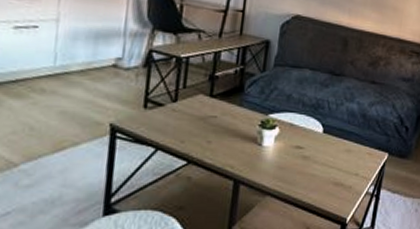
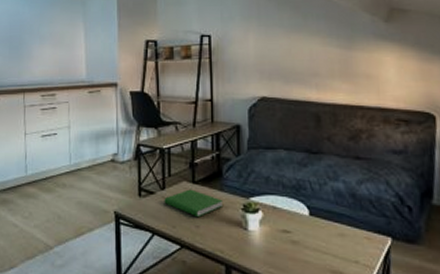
hardcover book: none [174,103,241,133] -> present [164,189,224,218]

